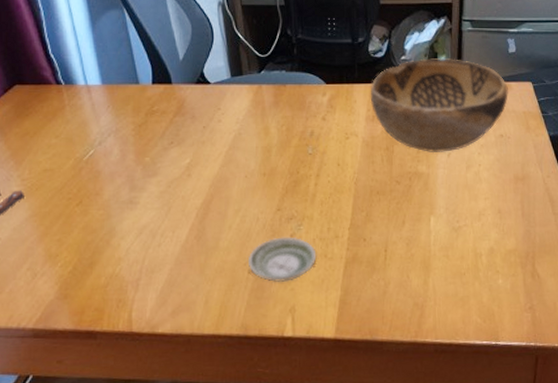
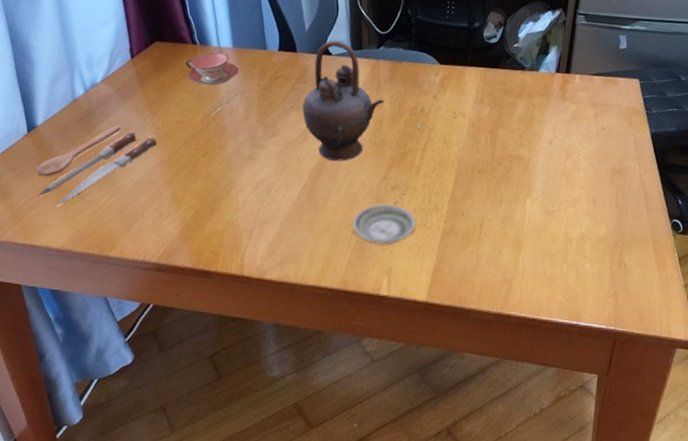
teacup: none [49,90,110,128] -> present [185,51,239,86]
teapot: none [183,68,271,196] -> present [302,40,385,161]
decorative bowl: present [370,58,509,154] -> none [480,47,616,139]

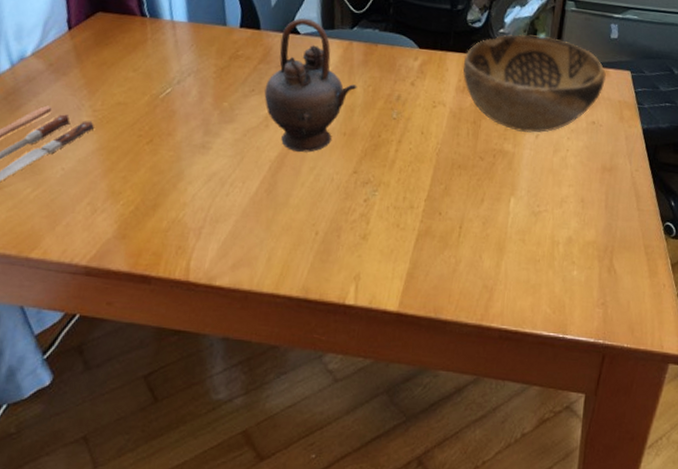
teacup: present [185,51,239,86] -> none [131,26,194,64]
saucer: present [353,203,416,246] -> none [317,201,389,249]
decorative bowl: none [480,47,616,139] -> present [462,34,607,133]

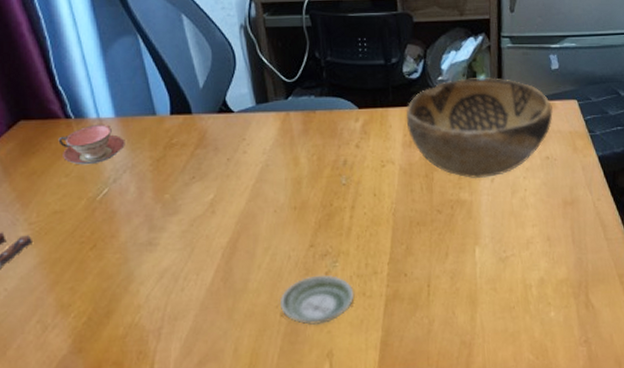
teacup: none [131,26,194,64] -> present [58,123,125,165]
teapot: present [264,17,357,153] -> none [206,95,301,234]
saucer: none [317,201,389,249] -> present [280,275,355,326]

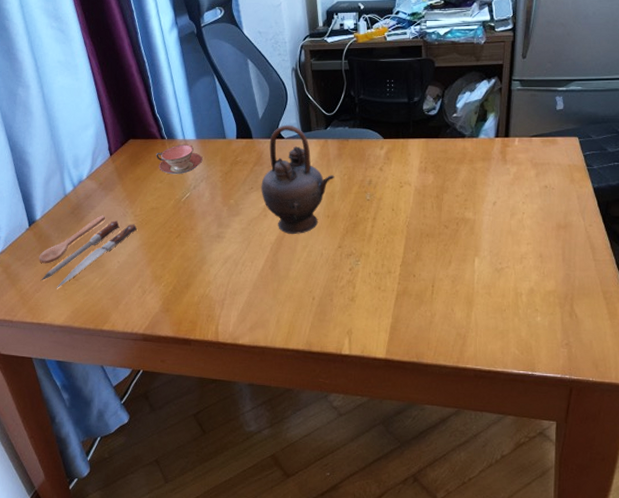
teapot: none [206,95,301,234] -> present [261,125,335,234]
saucer: present [280,275,355,326] -> none [313,270,372,309]
decorative bowl: present [405,77,554,179] -> none [423,115,555,202]

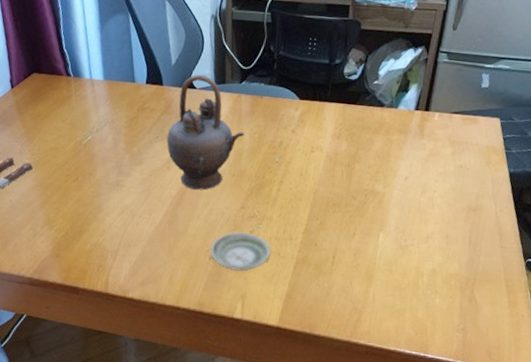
teacup: present [156,143,203,175] -> none [59,83,109,116]
saucer: none [313,270,372,309] -> present [210,232,271,272]

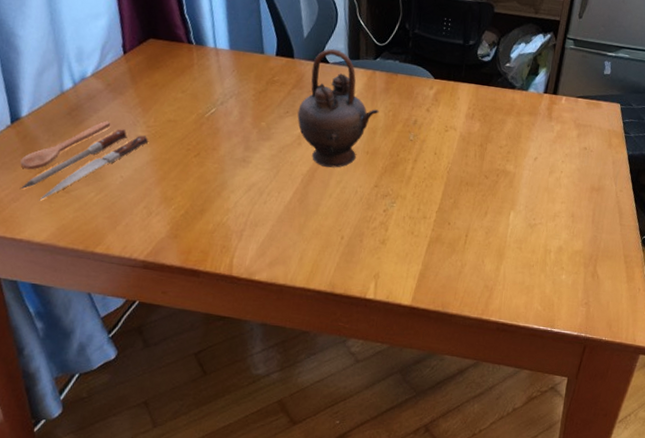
saucer: present [210,232,271,272] -> none [343,211,405,251]

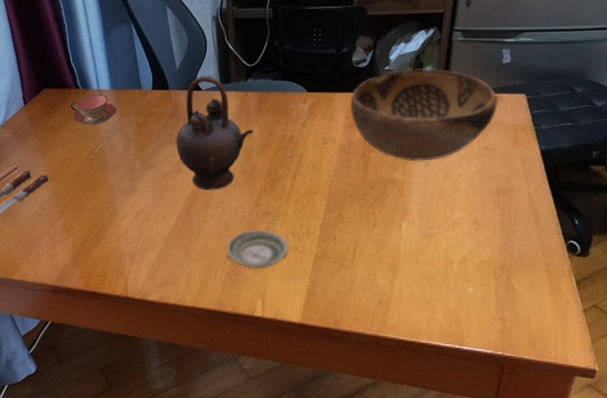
teacup: none [179,52,235,87] -> present [70,94,117,126]
saucer: none [343,211,405,251] -> present [227,229,289,270]
decorative bowl: none [472,68,599,156] -> present [350,69,499,162]

